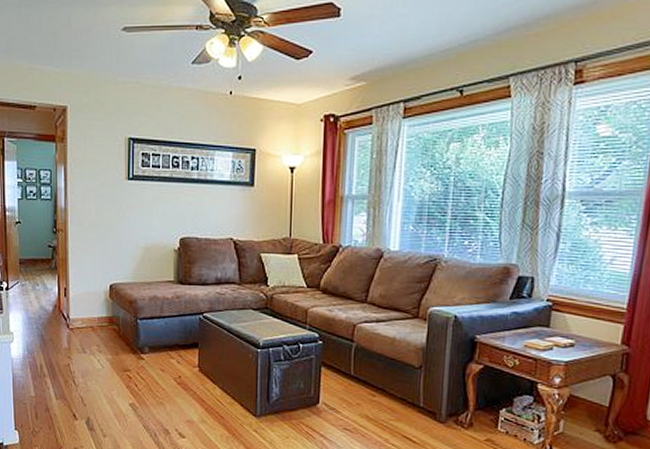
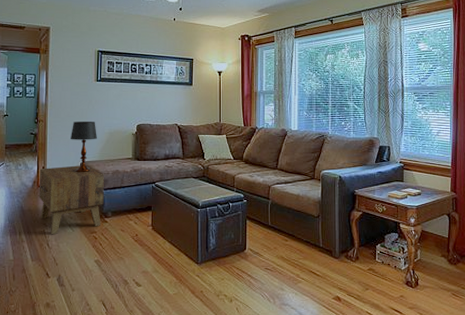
side table: none [61,287,139,371] -> present [38,165,104,235]
table lamp: none [96,231,129,298] -> present [69,121,97,173]

